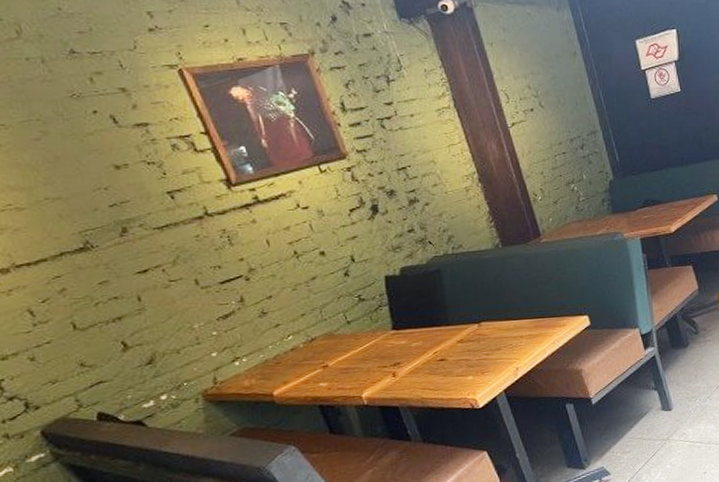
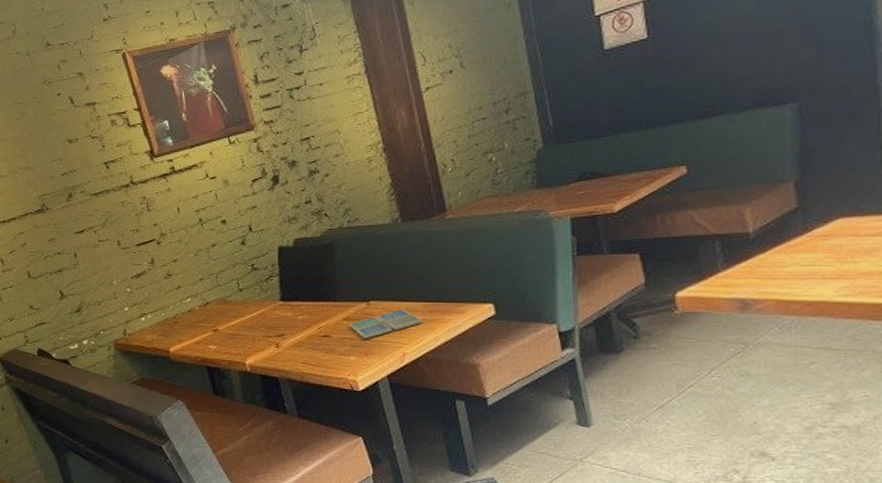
drink coaster: none [464,327,530,359] -> present [349,309,423,340]

